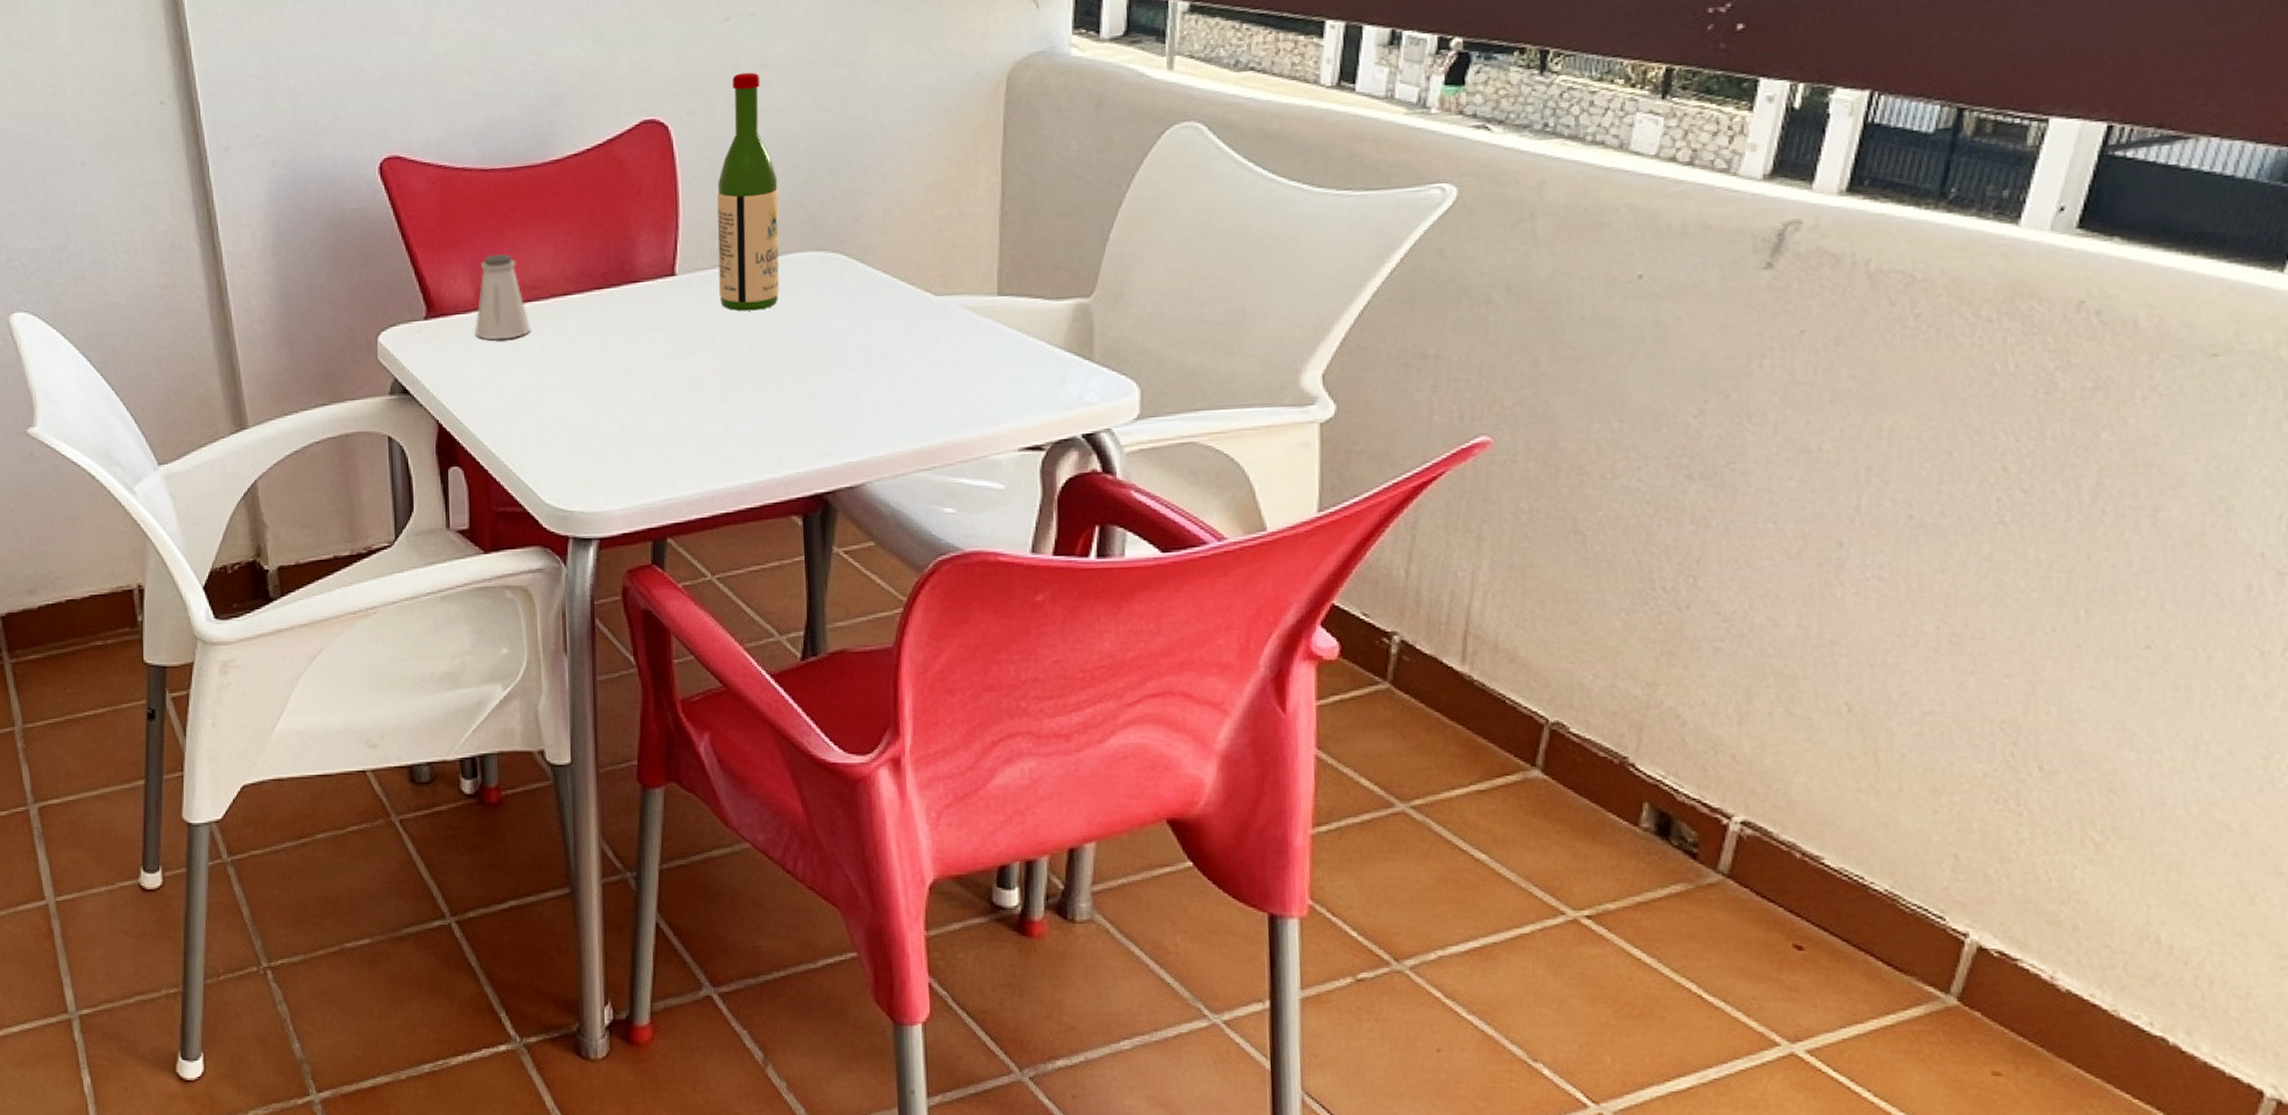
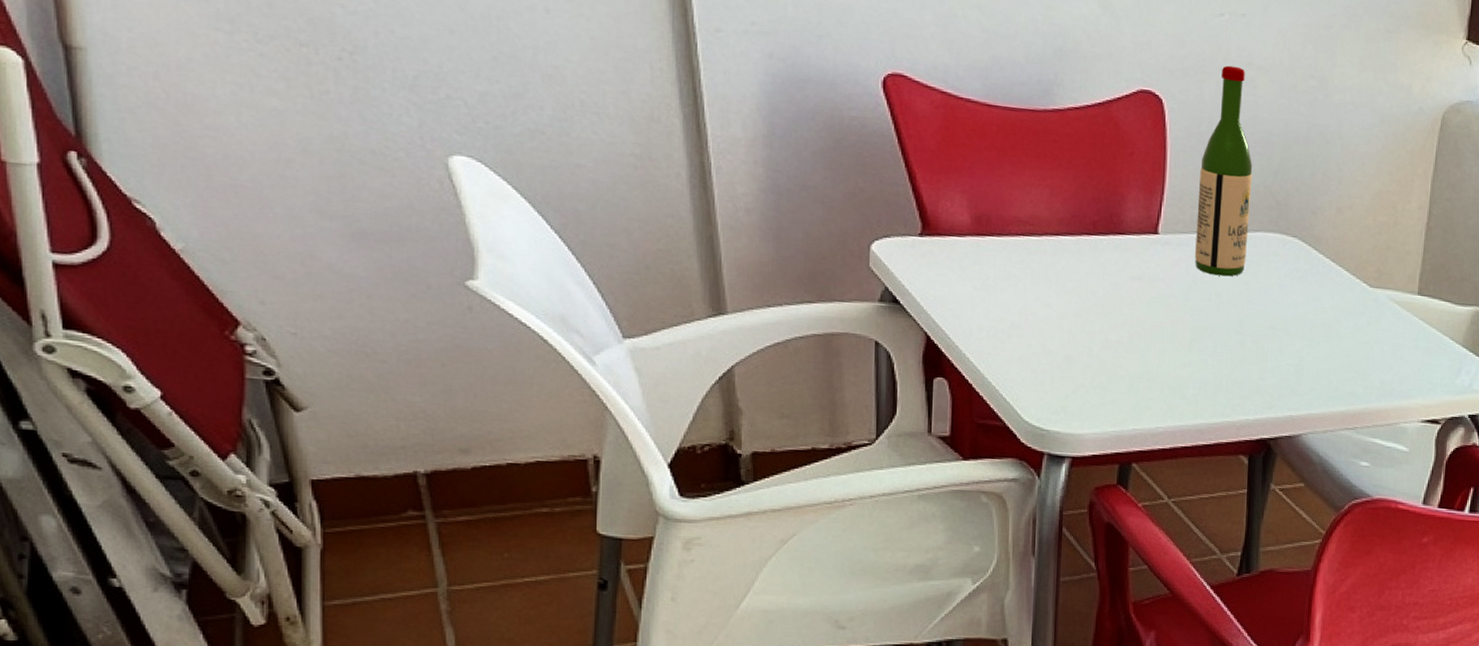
saltshaker: present [474,254,532,340] -> none [968,185,1023,268]

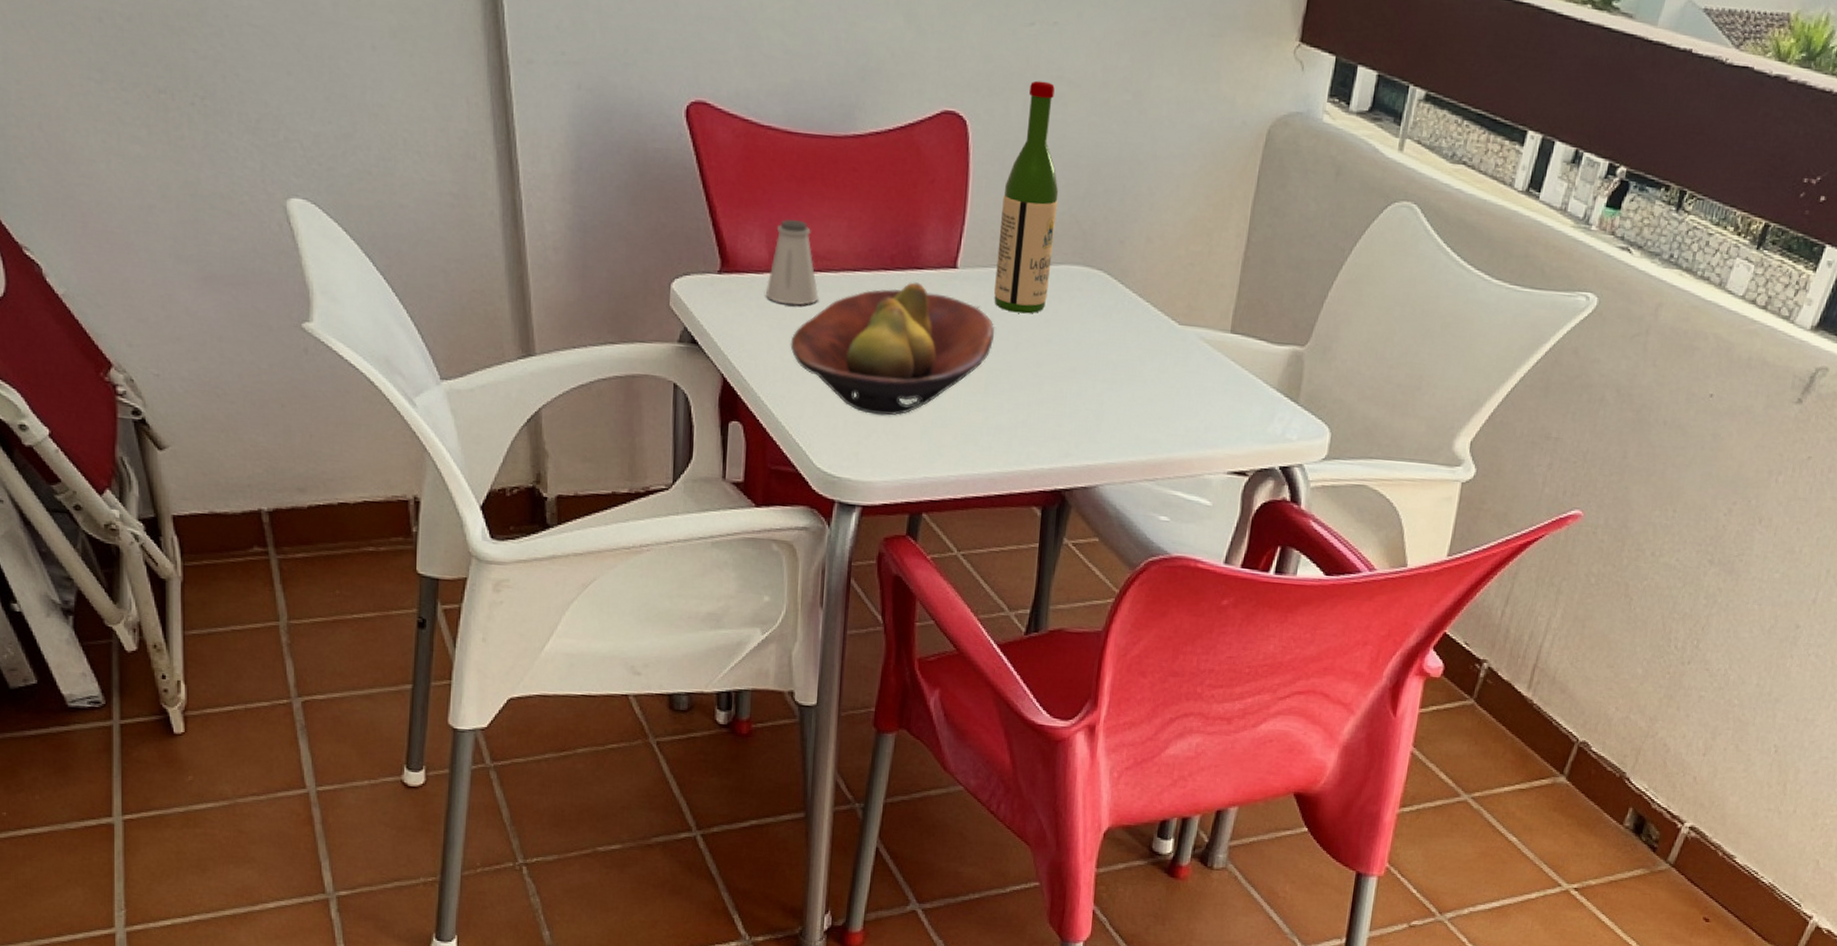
saltshaker: none [968,185,1023,268] -> present [765,218,820,306]
fruit bowl: none [994,246,1197,371] -> present [790,282,995,416]

